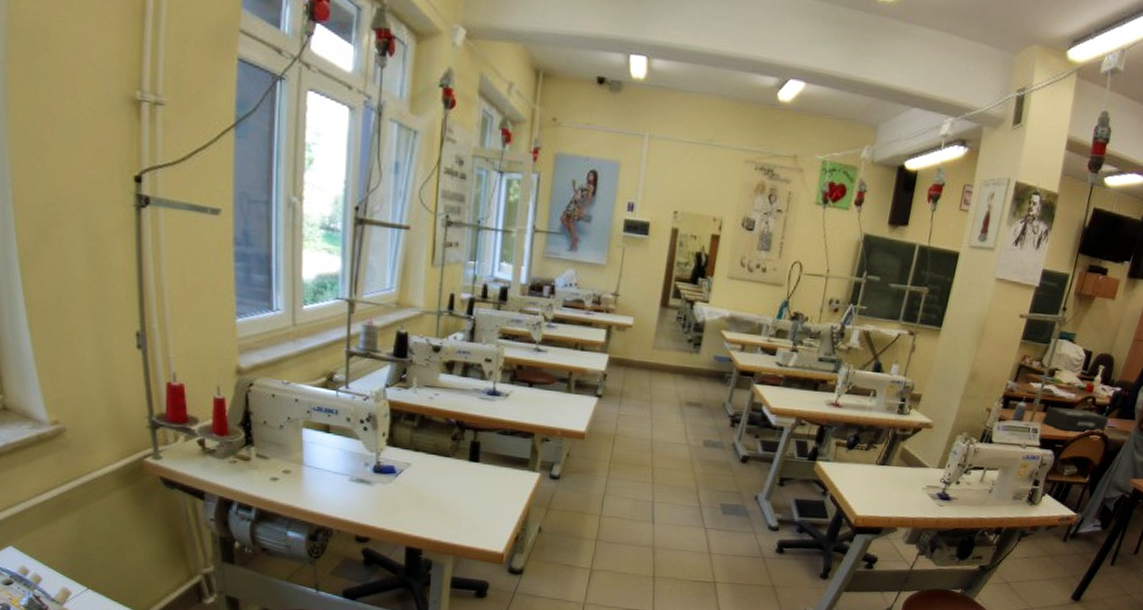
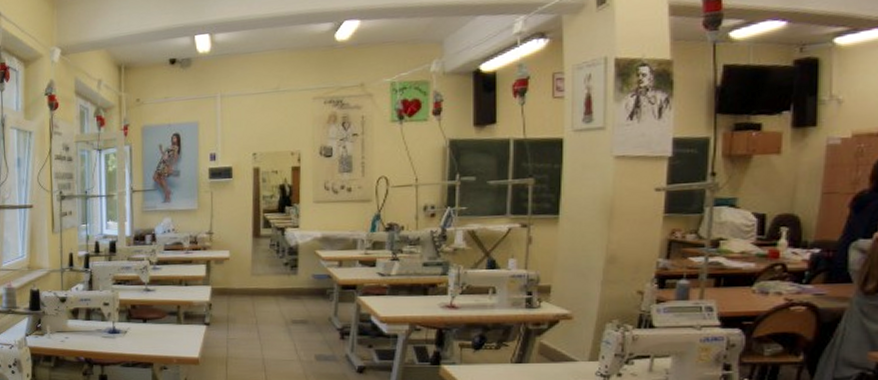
box: present [1042,407,1111,434] -> none [717,279,815,306]

